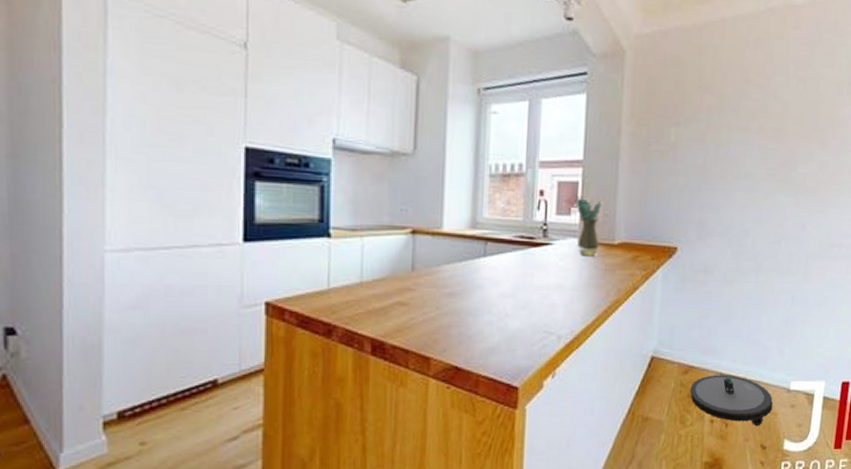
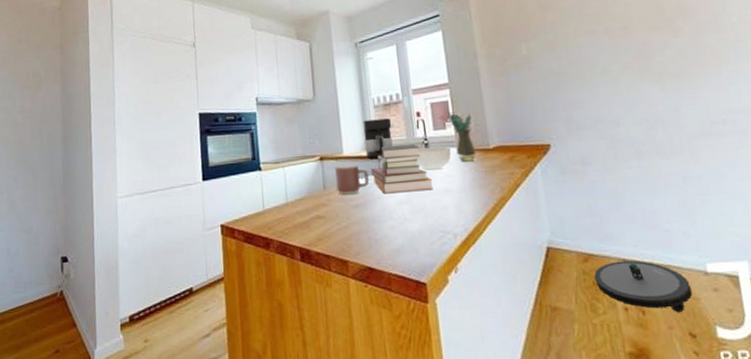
mug: none [427,242,470,280] -> present [334,164,369,195]
coffee maker: none [471,191,509,240] -> present [363,118,393,159]
books: none [473,226,545,284] -> present [370,143,433,194]
bowl: none [530,234,572,263] -> present [416,146,451,171]

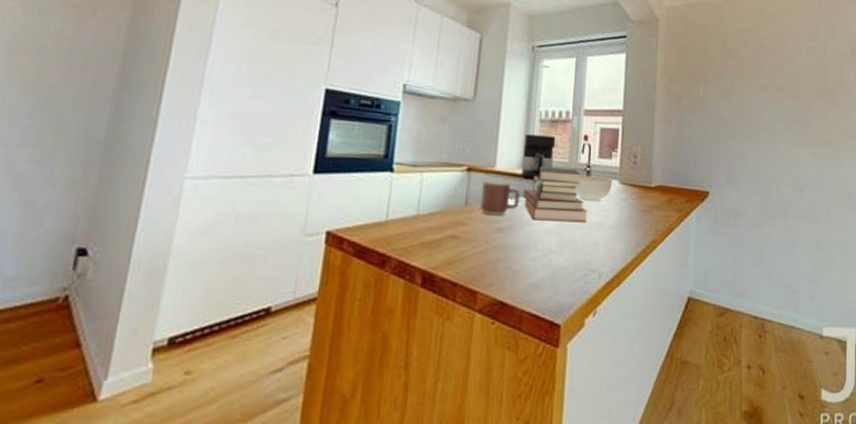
vase: present [447,111,477,163] -> none [615,140,640,199]
robot vacuum: present [594,260,693,313] -> none [726,318,808,374]

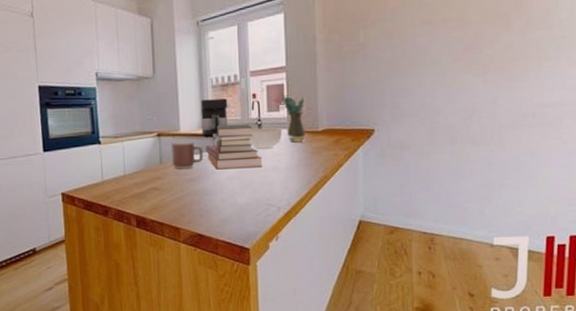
vase: none [615,140,640,199] -> present [281,94,305,144]

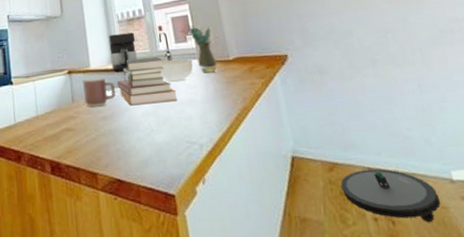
robot vacuum: none [397,233,478,277] -> present [340,168,442,223]

